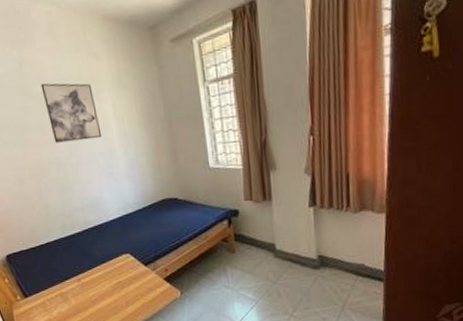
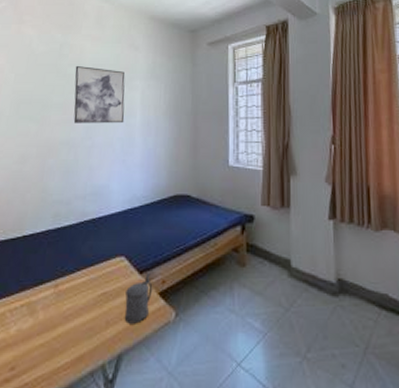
beer stein: none [136,264,159,302] -> present [124,273,153,324]

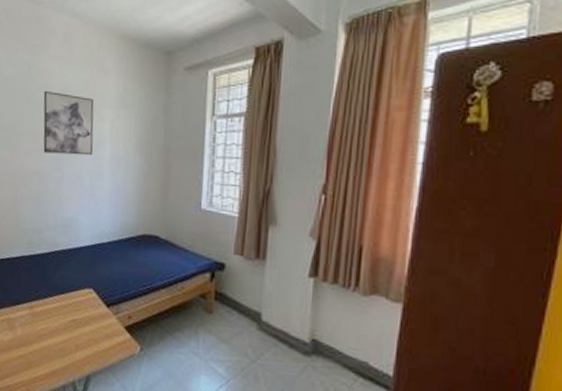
beer stein: present [124,273,153,324] -> none [92,307,119,352]

